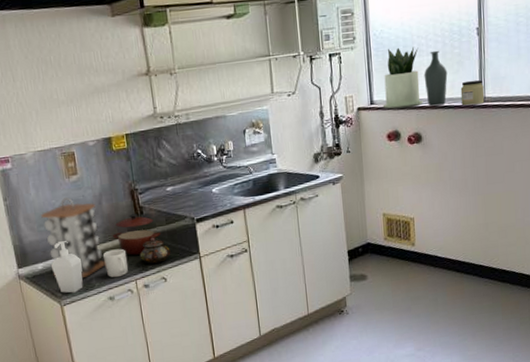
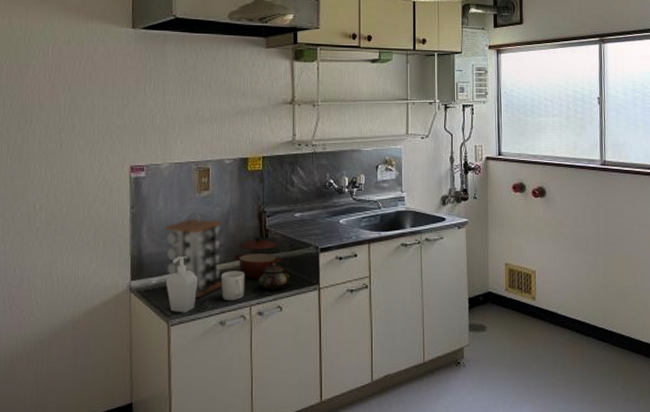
planter: present [383,47,424,110] -> none [510,106,549,162]
bottle: present [424,50,448,107] -> none [549,113,571,165]
jar: present [460,80,485,106] -> none [582,144,605,168]

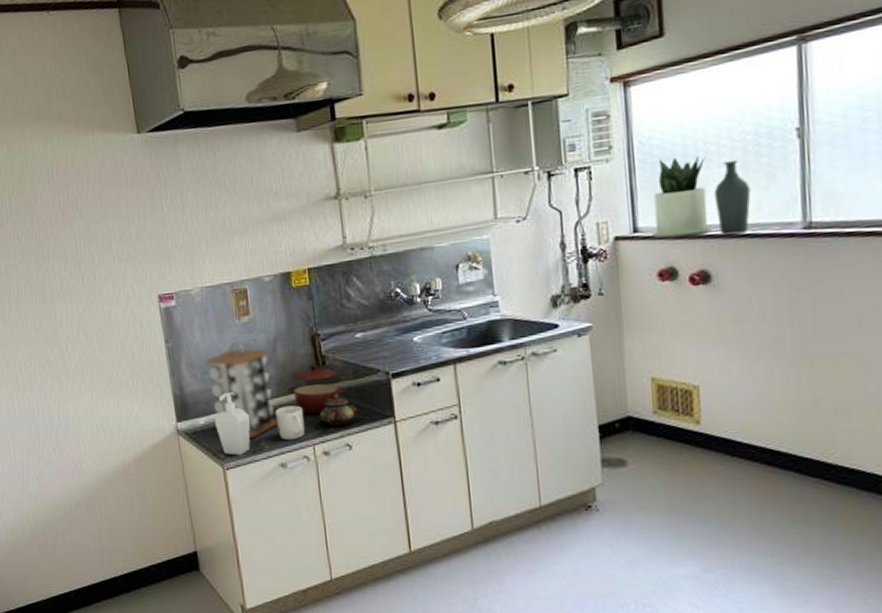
planter: none [510,106,549,162] -> present [651,156,714,240]
bottle: none [549,113,571,165] -> present [713,159,751,236]

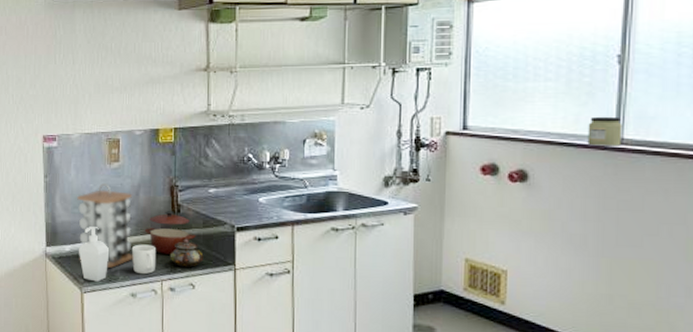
planter: present [651,156,714,240] -> none [478,68,535,139]
bottle: present [713,159,751,236] -> none [538,76,571,142]
jar: none [771,198,811,235] -> present [587,116,622,147]

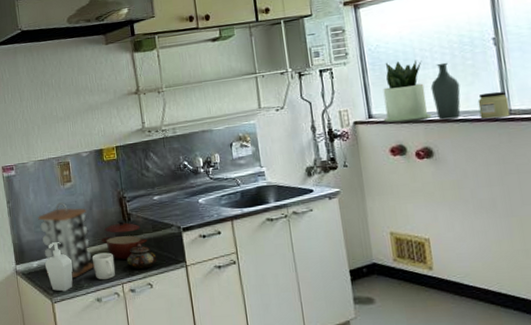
planter: none [478,68,535,139] -> present [383,60,433,124]
bottle: none [538,76,571,142] -> present [430,62,461,121]

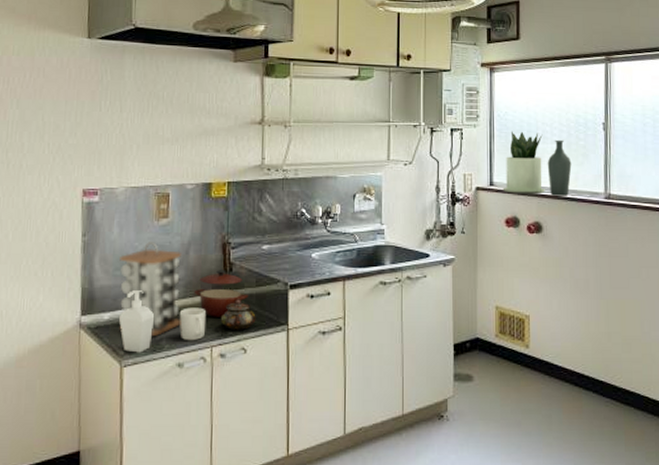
jar: present [477,91,511,119] -> none [584,174,610,202]

